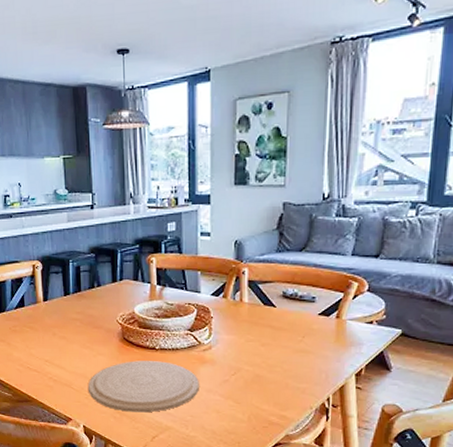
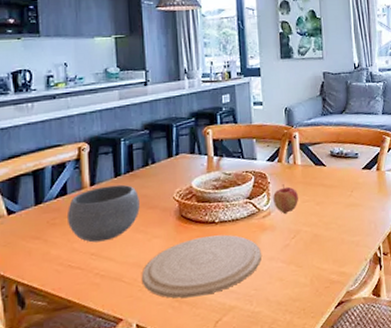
bowl: none [25,303,86,351] -> present [66,184,140,243]
apple: none [215,321,242,351] -> present [273,184,298,215]

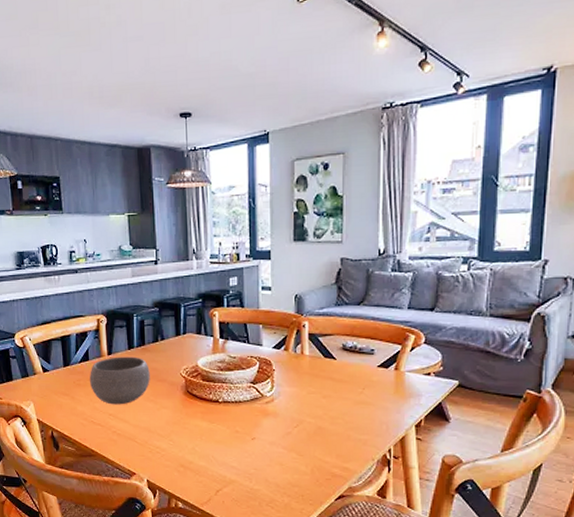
plate: present [141,234,261,299] -> none [151,414,262,466]
apple: present [273,184,298,215] -> none [278,373,303,403]

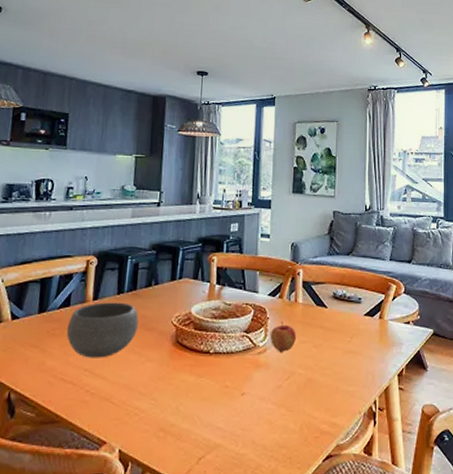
apple: none [278,373,303,403] -> present [270,322,296,354]

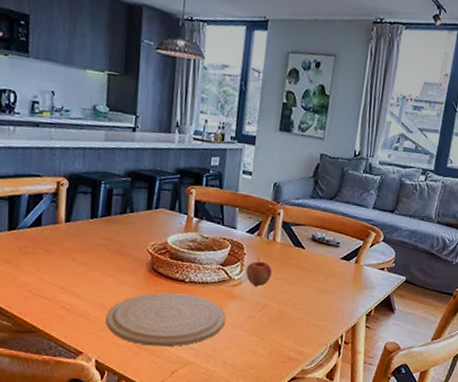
bowl: present [66,302,139,358] -> none [38,225,113,278]
plate: none [130,367,252,429] -> present [105,292,226,347]

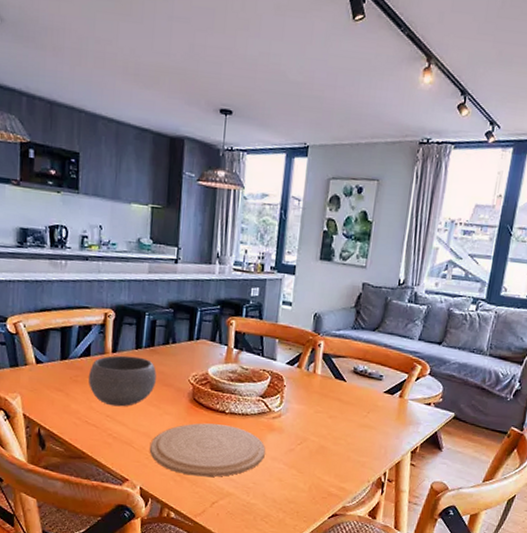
bowl: none [38,225,113,278] -> present [88,355,157,407]
apple: present [246,258,272,288] -> none [286,390,312,420]

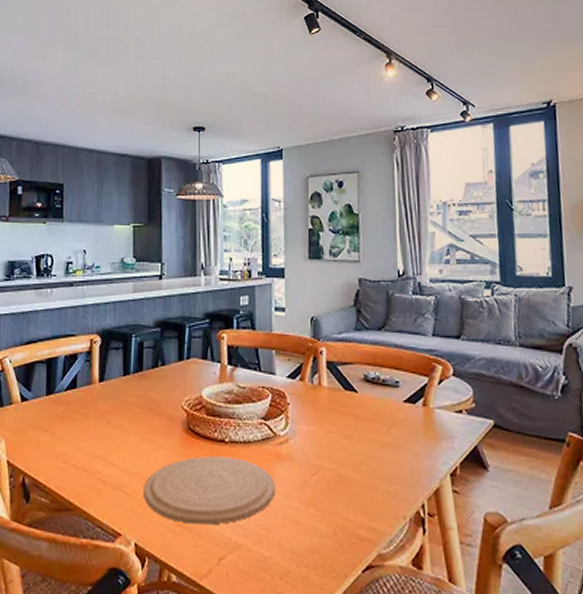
bowl: present [88,355,157,407] -> none [74,384,146,444]

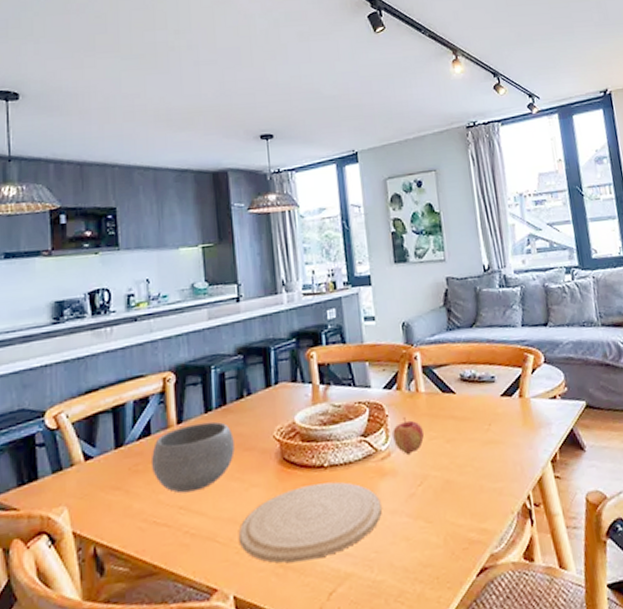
bowl: none [74,384,146,444] -> present [150,421,235,494]
apple: none [292,408,322,445] -> present [392,417,424,456]

